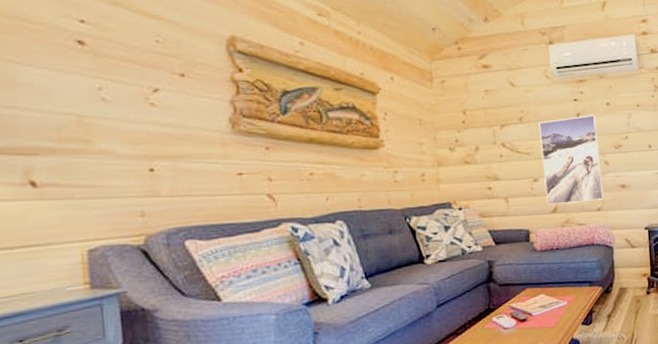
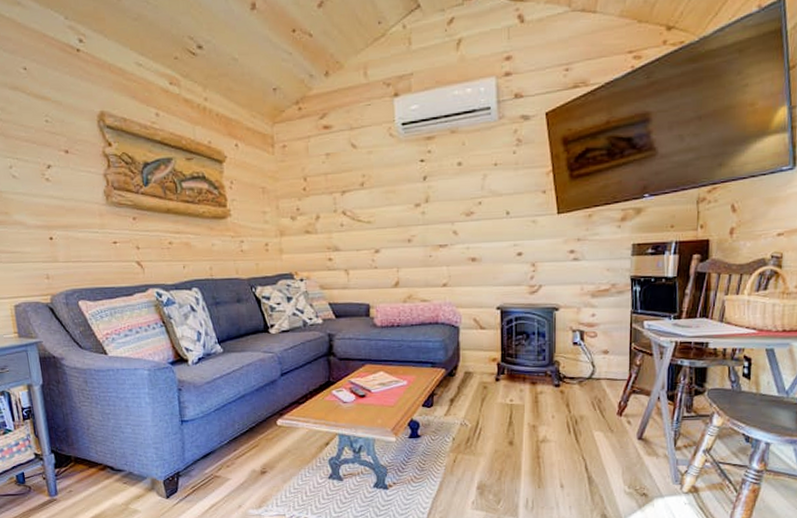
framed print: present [538,115,604,206] -> none [381,177,451,279]

